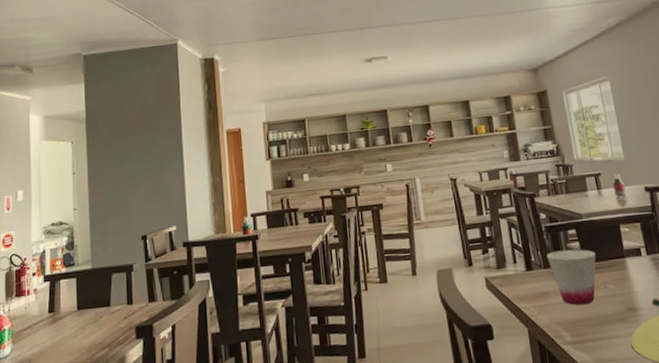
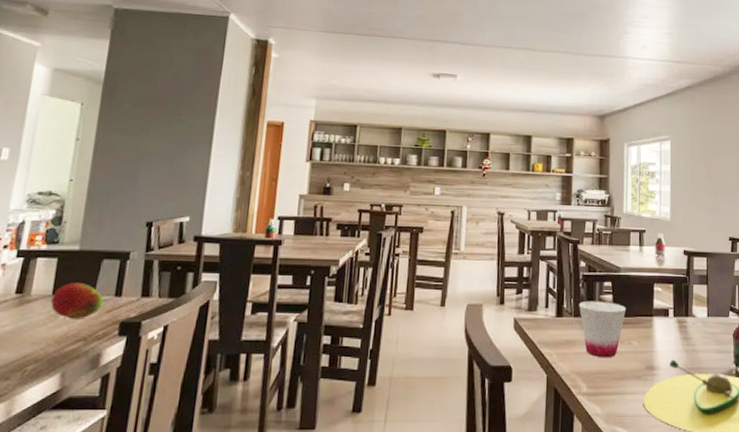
fruit: none [77,297,119,330] -> present [51,283,104,320]

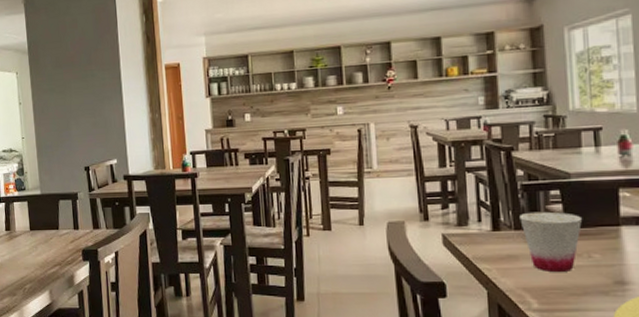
fruit: present [51,283,104,320] -> none [30,220,67,249]

